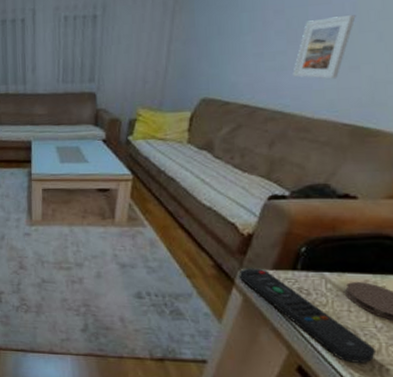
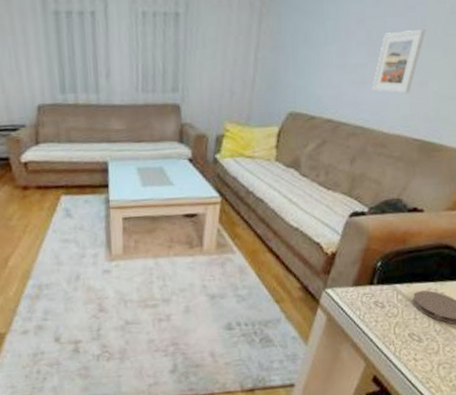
remote control: present [239,268,375,363] -> none [323,286,435,366]

